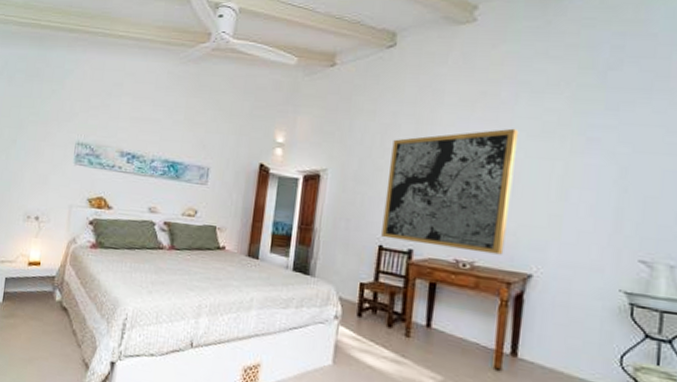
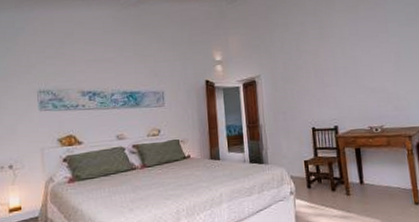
wall art: present [381,128,519,255] -> none [305,21,402,121]

